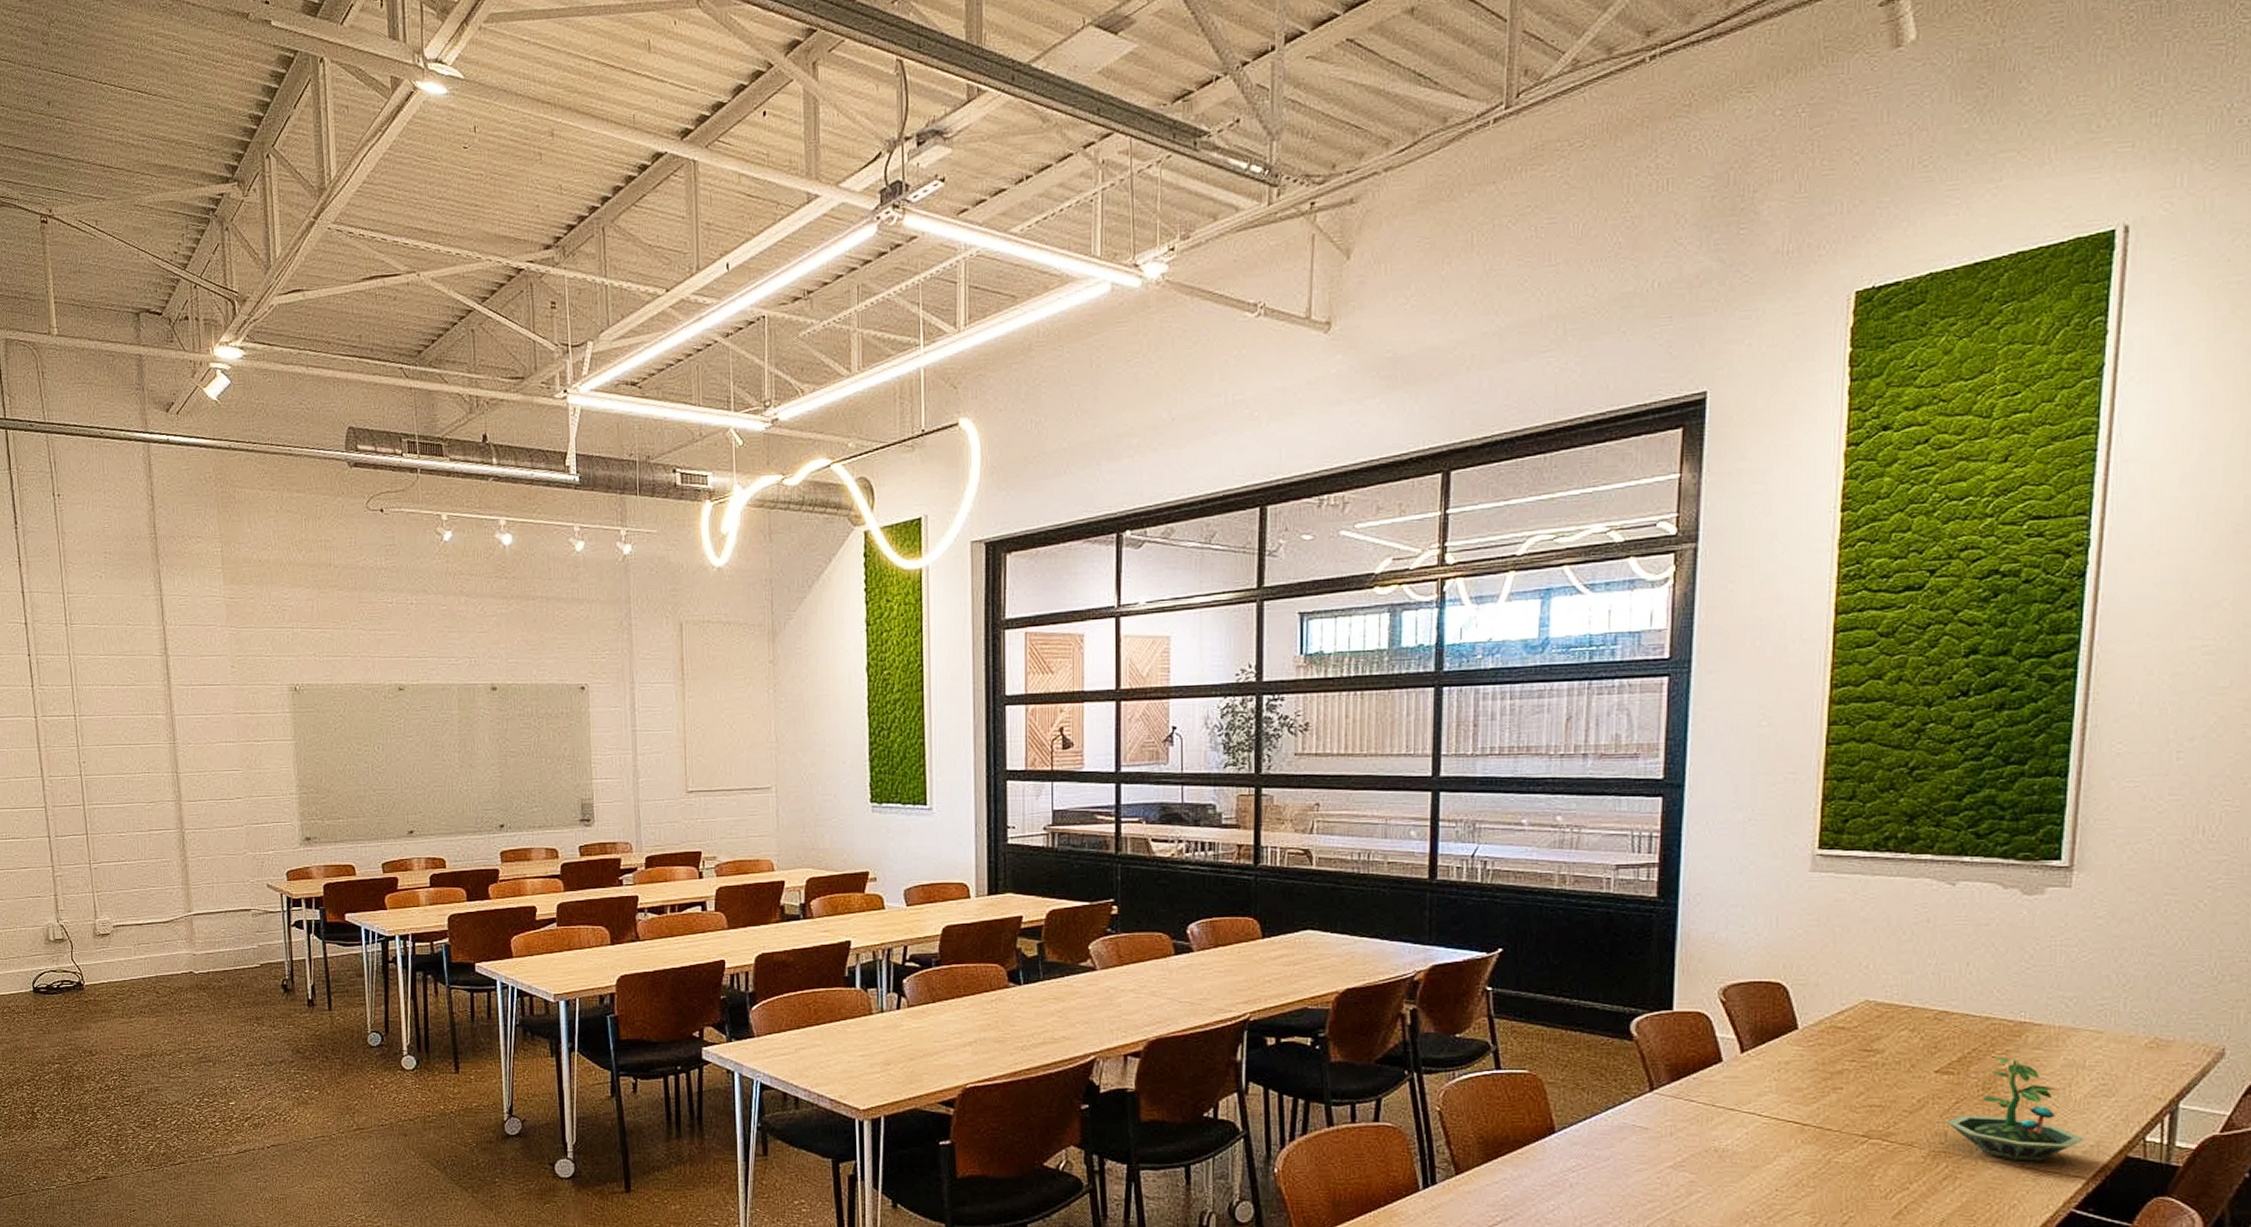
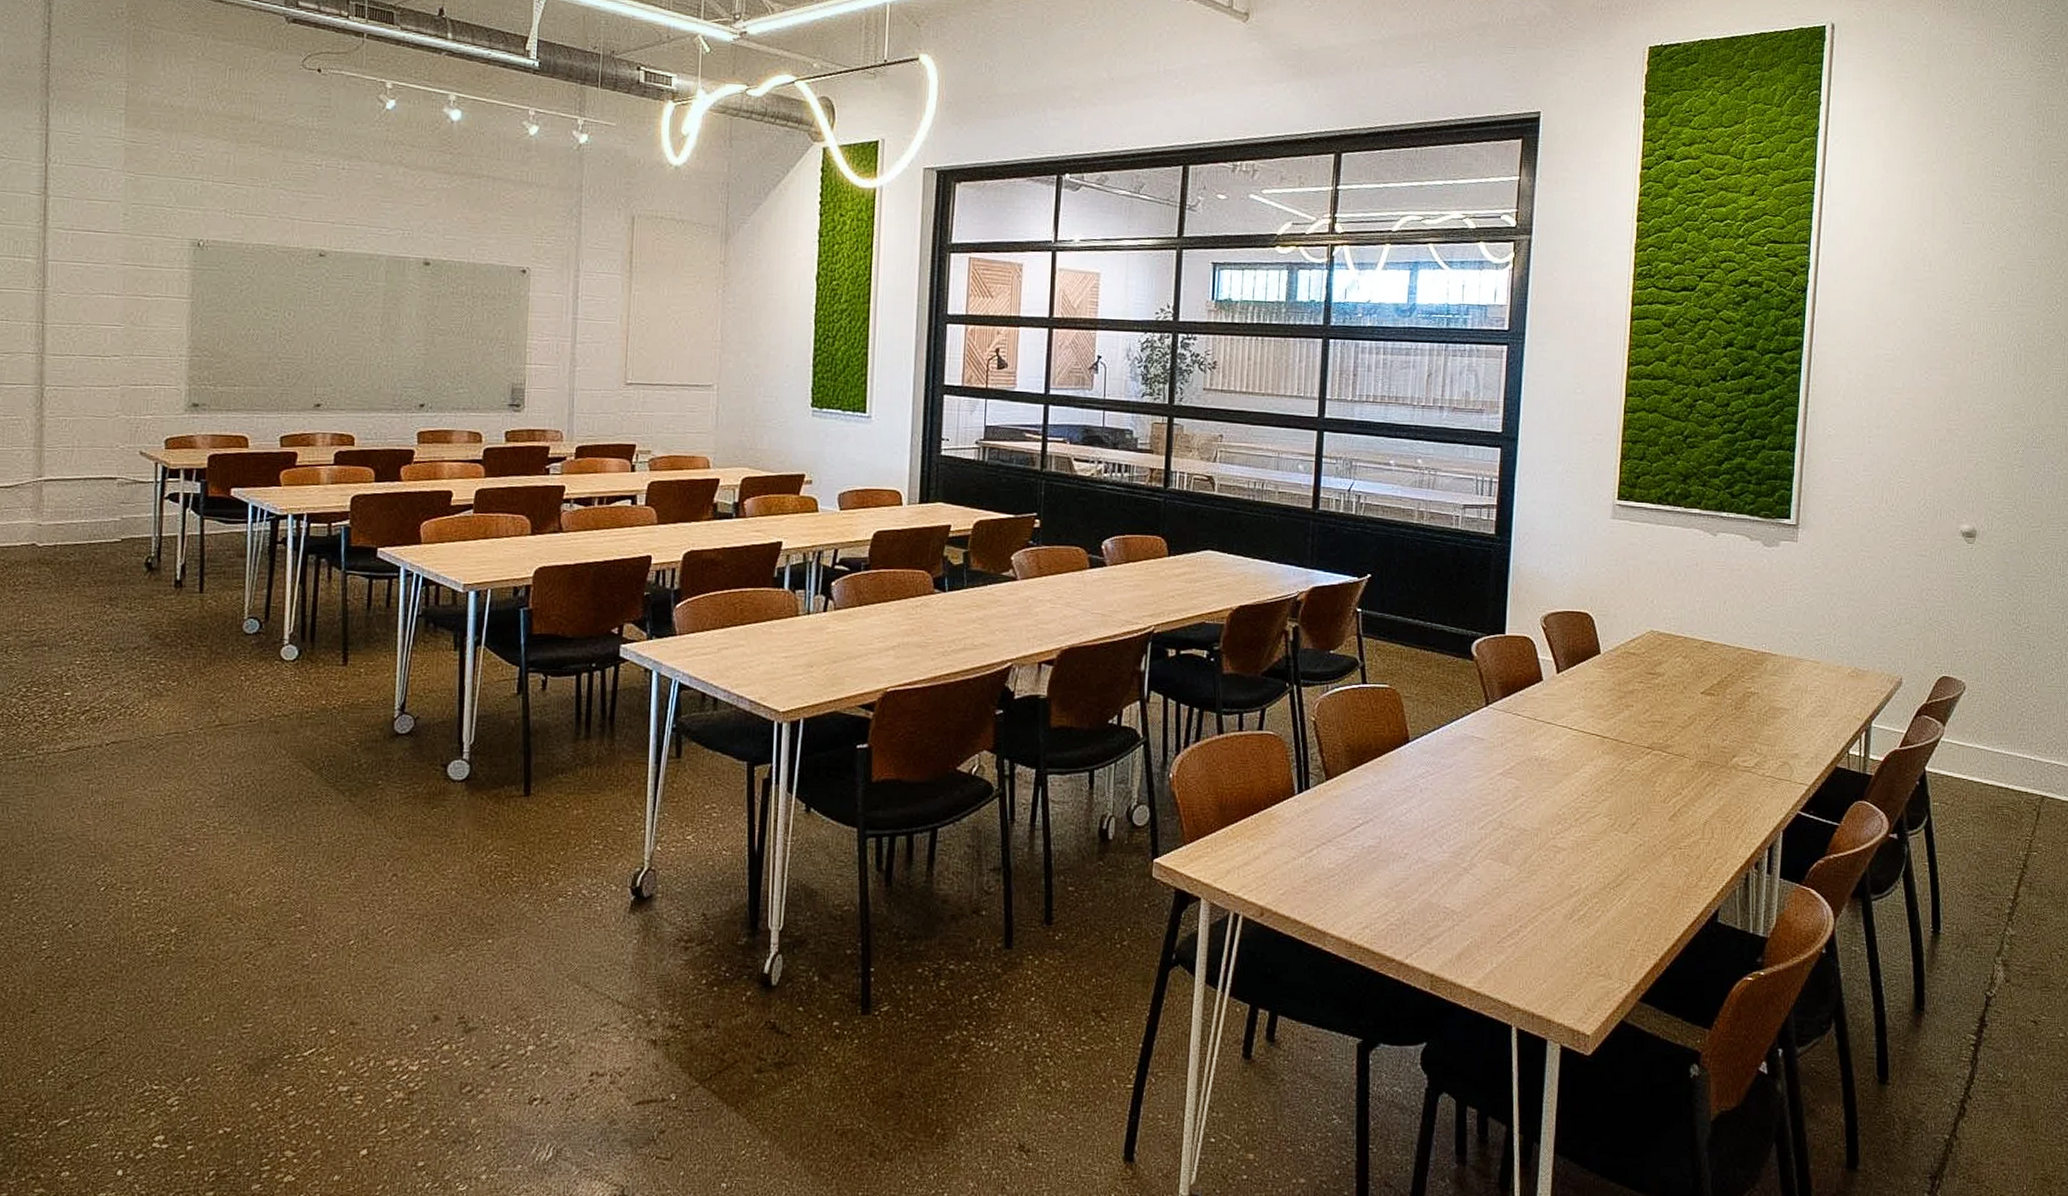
terrarium: present [1946,1056,2086,1162] -> none [1709,681,1808,771]

